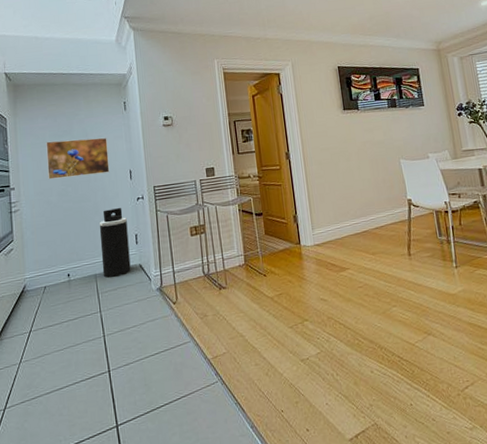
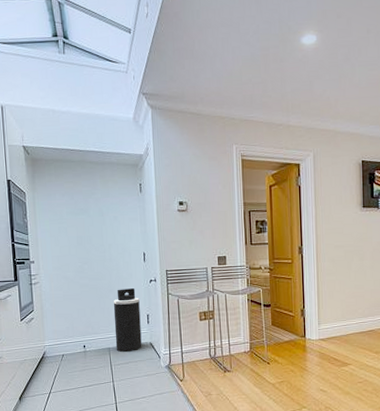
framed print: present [46,137,110,180] -> none [63,218,124,256]

